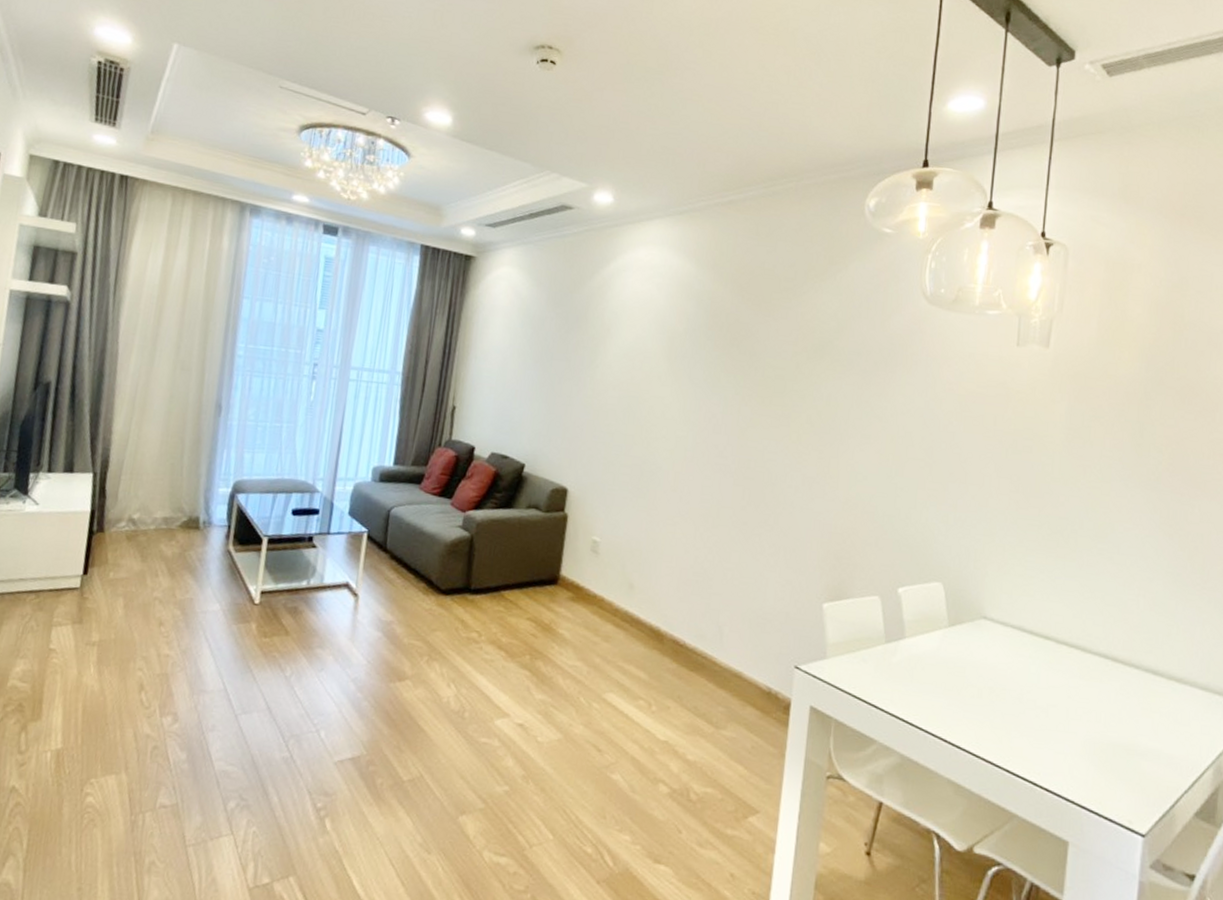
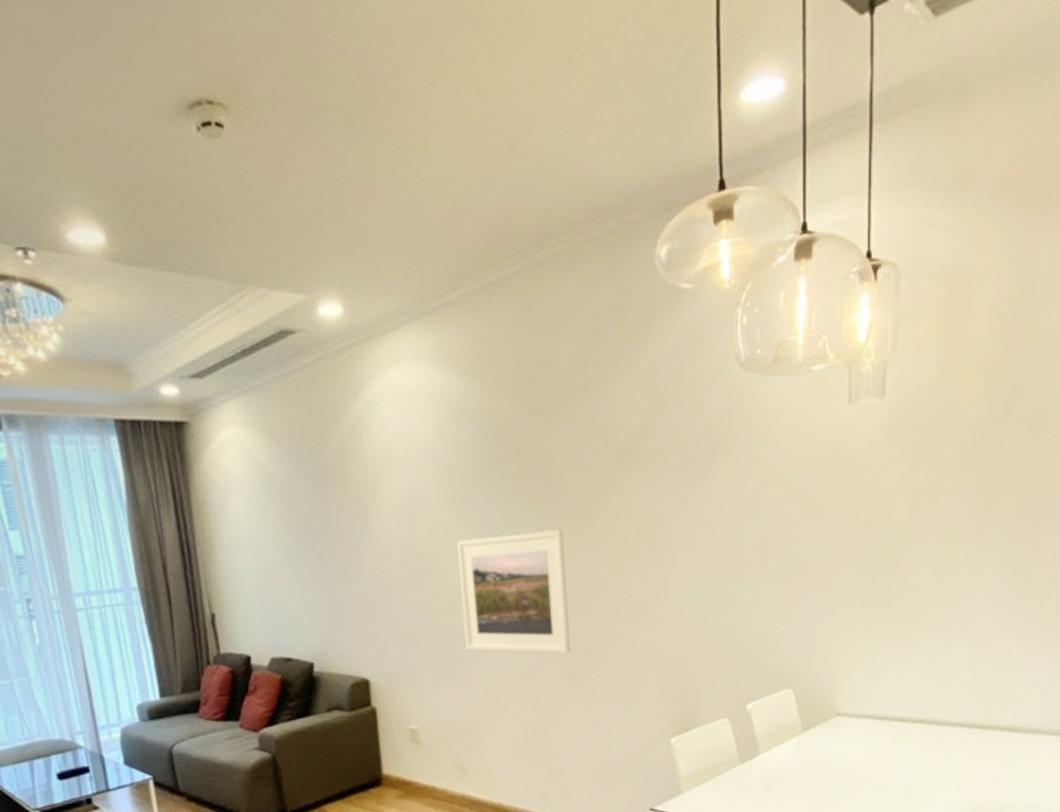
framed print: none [655,389,756,505] -> present [457,529,571,654]

